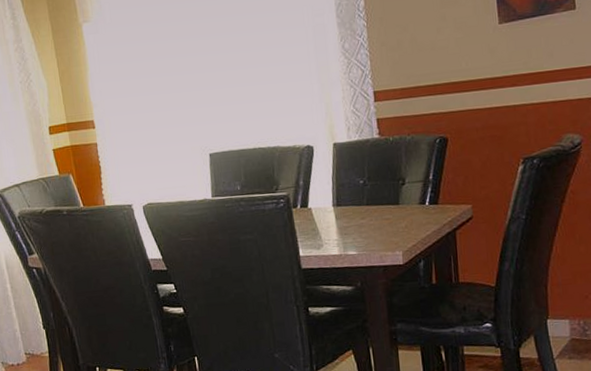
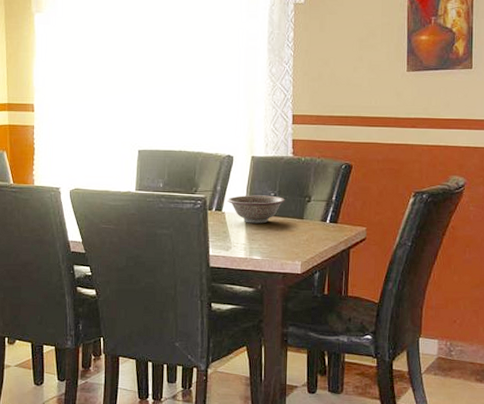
decorative bowl: none [312,183,377,217] -> present [227,195,286,224]

